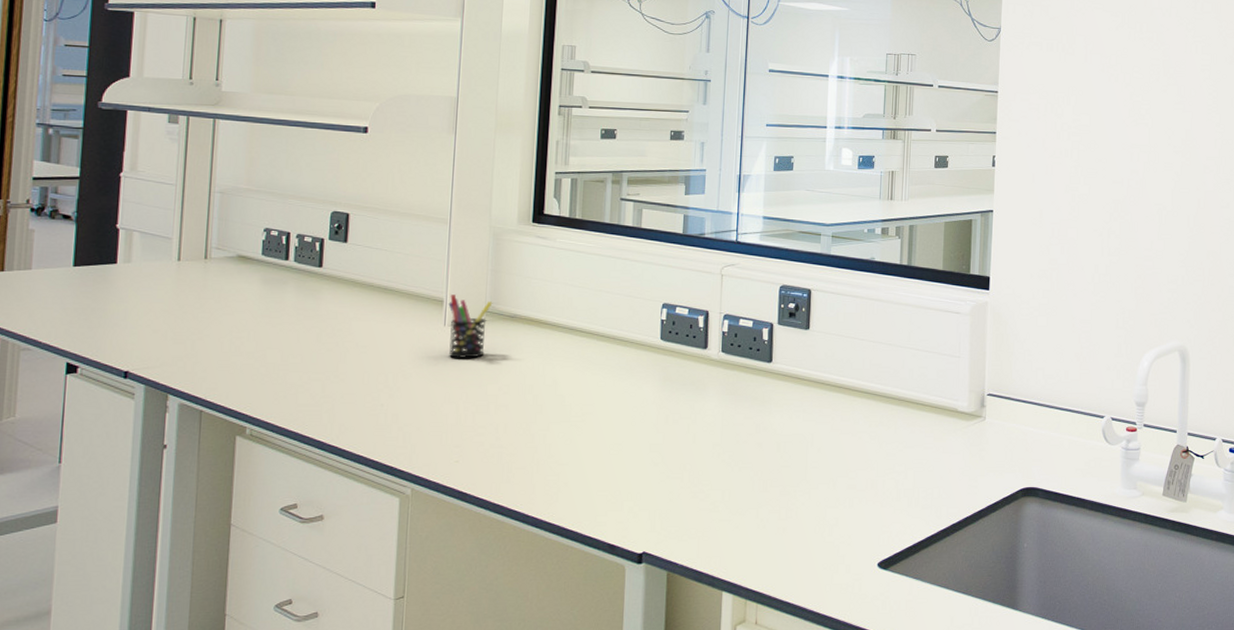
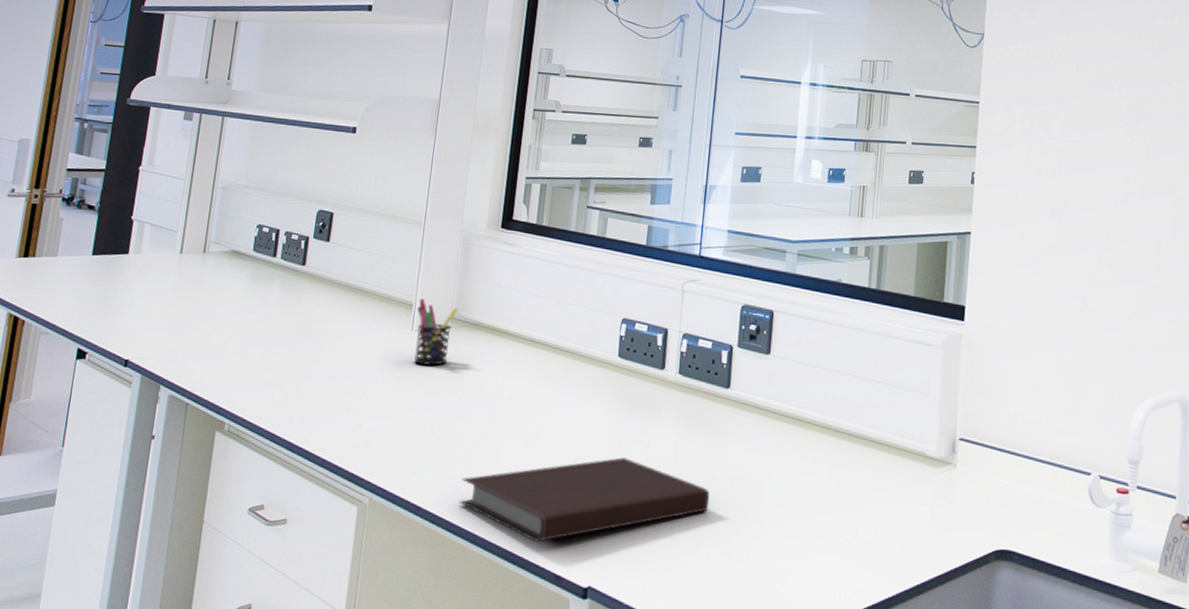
notebook: none [506,432,758,516] -> present [459,457,710,542]

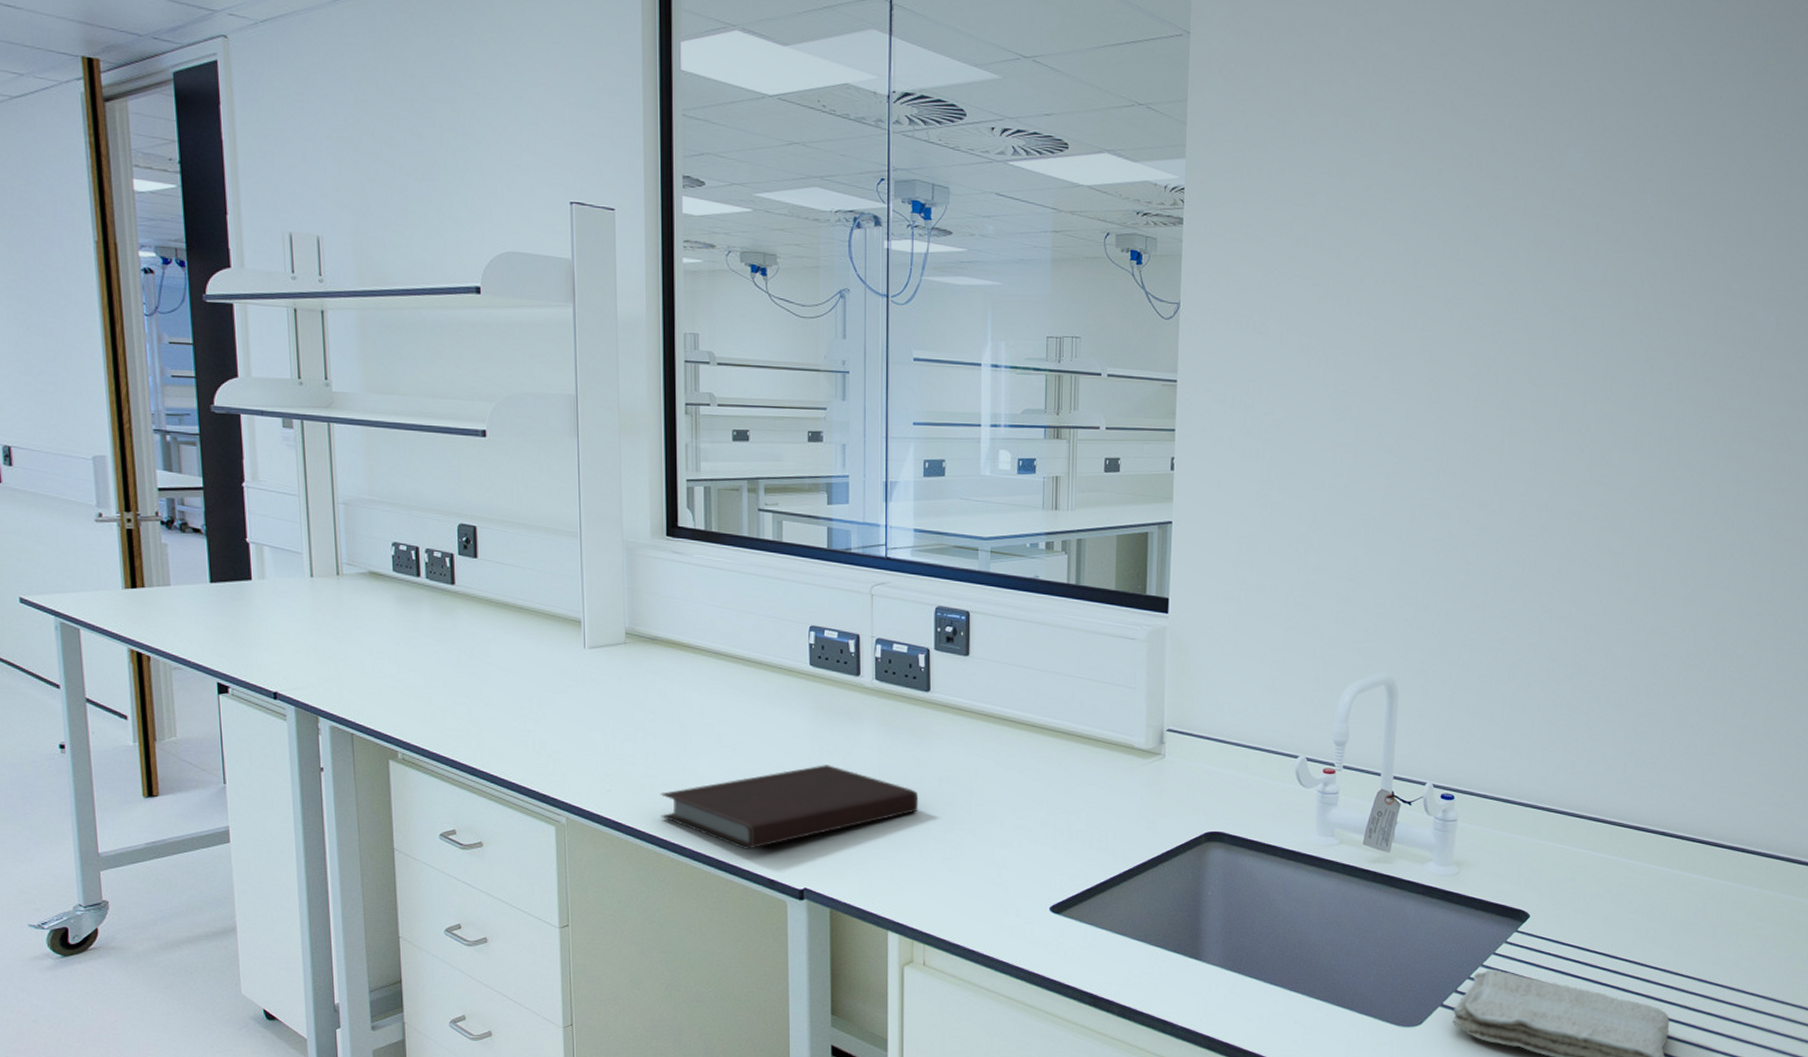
pen holder: present [414,299,459,366] -> none [586,615,632,684]

